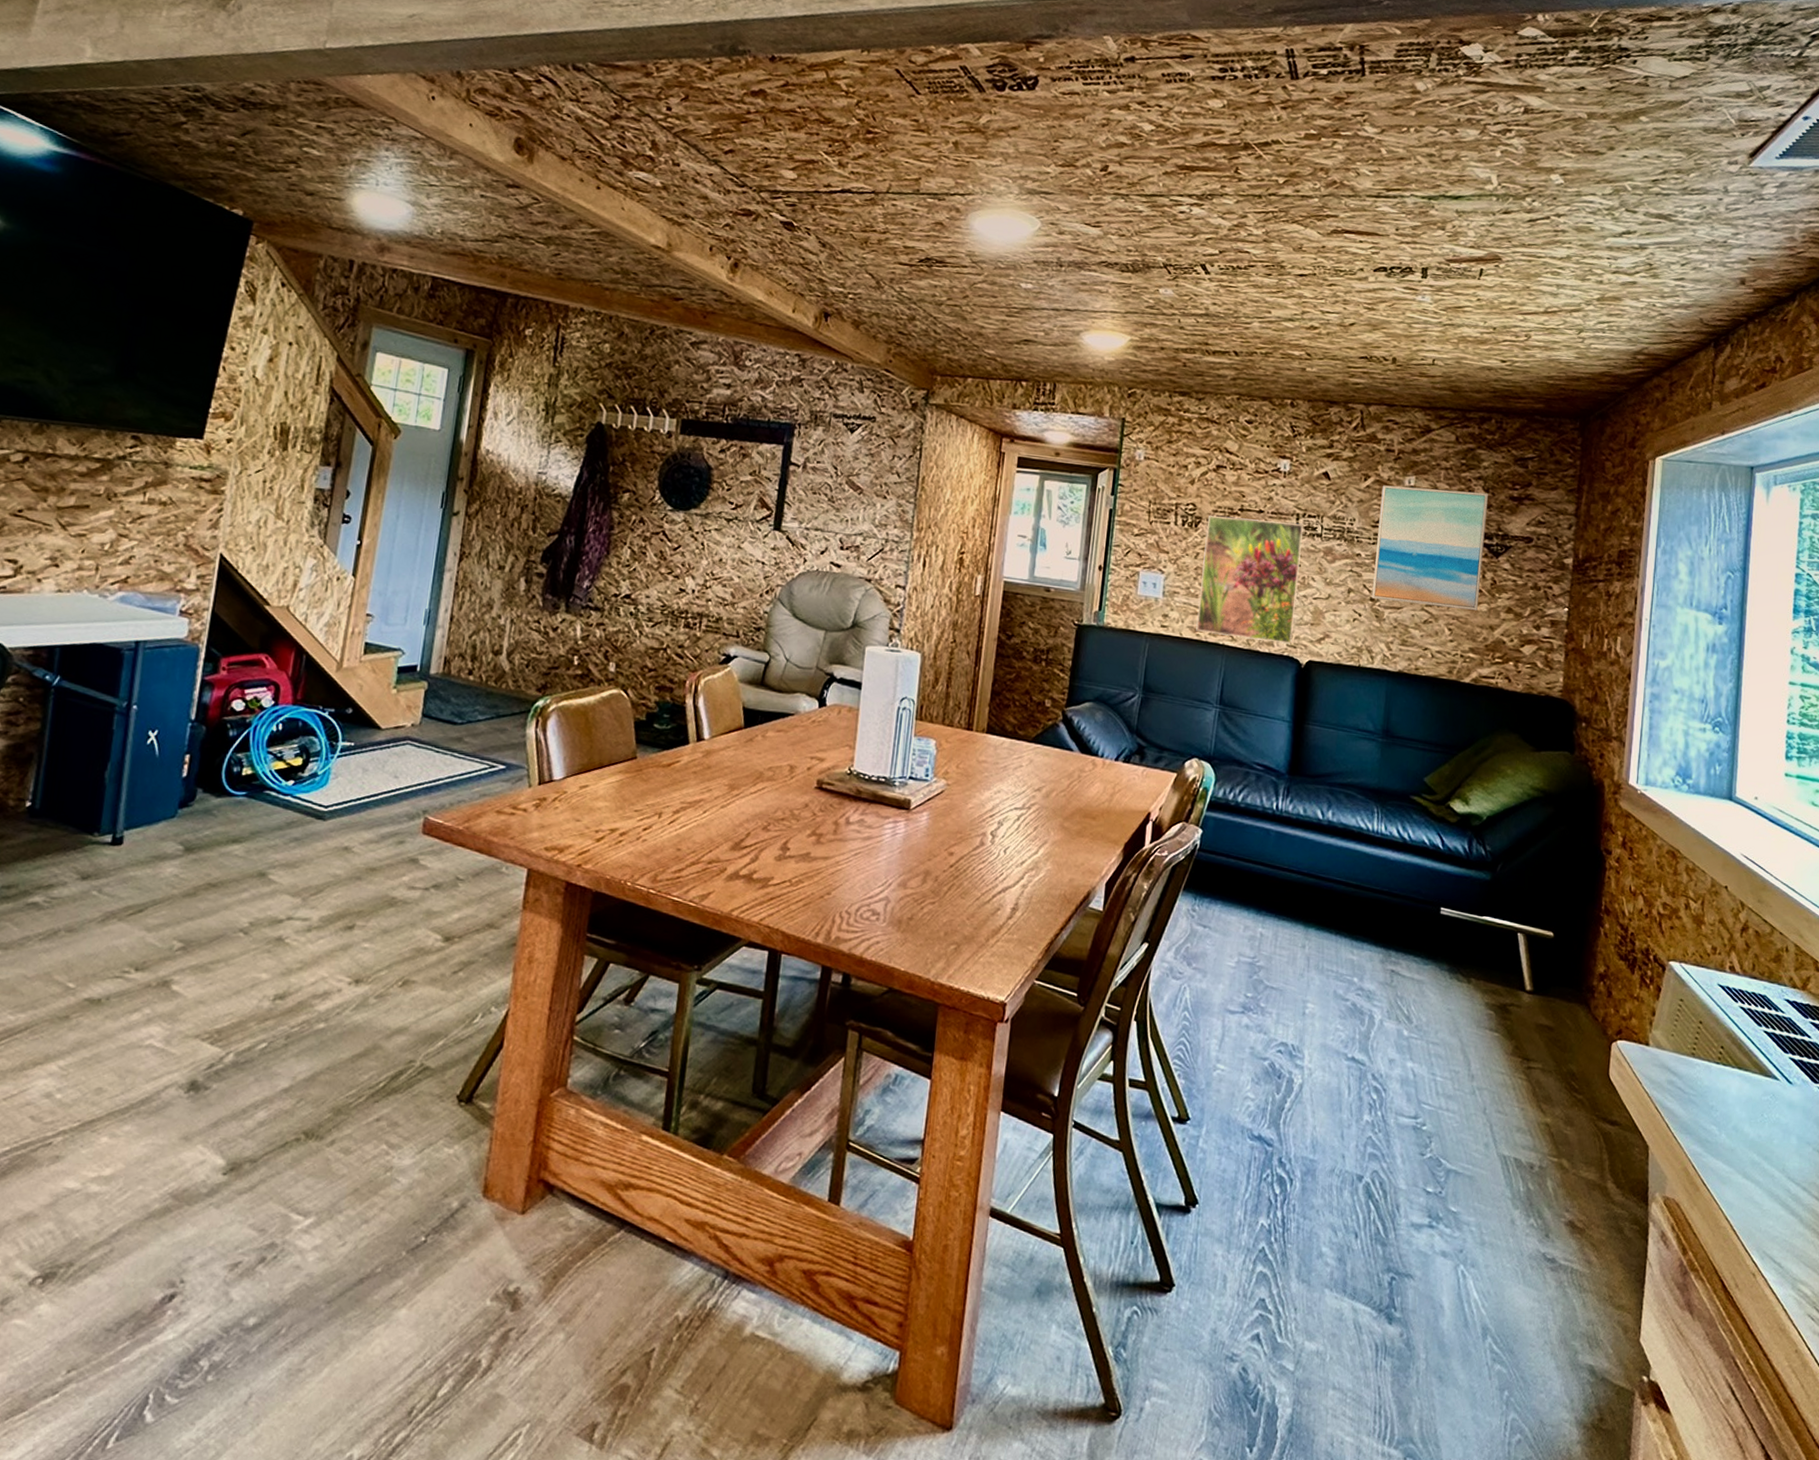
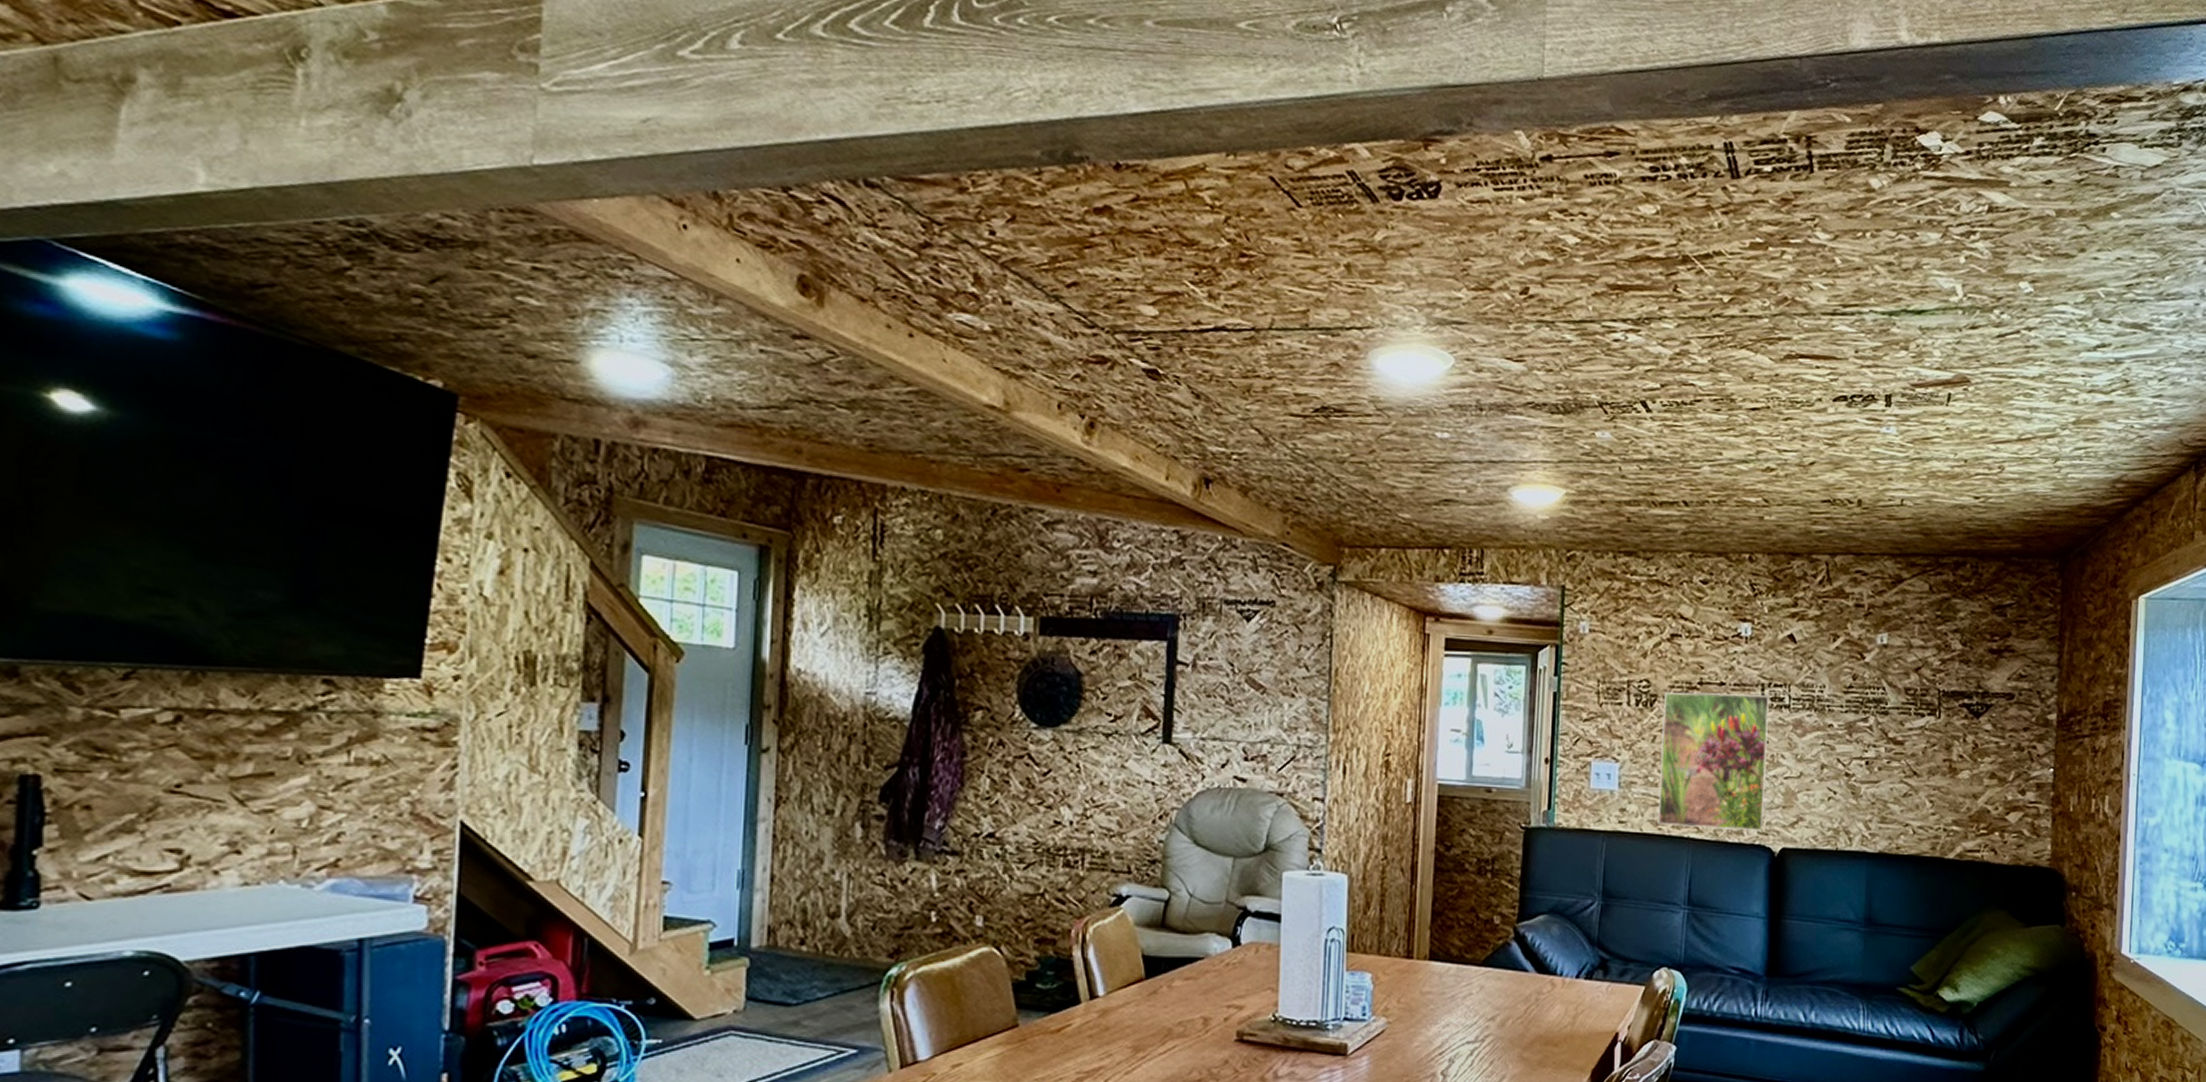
wall art: present [1371,485,1488,610] -> none [1846,645,1966,778]

